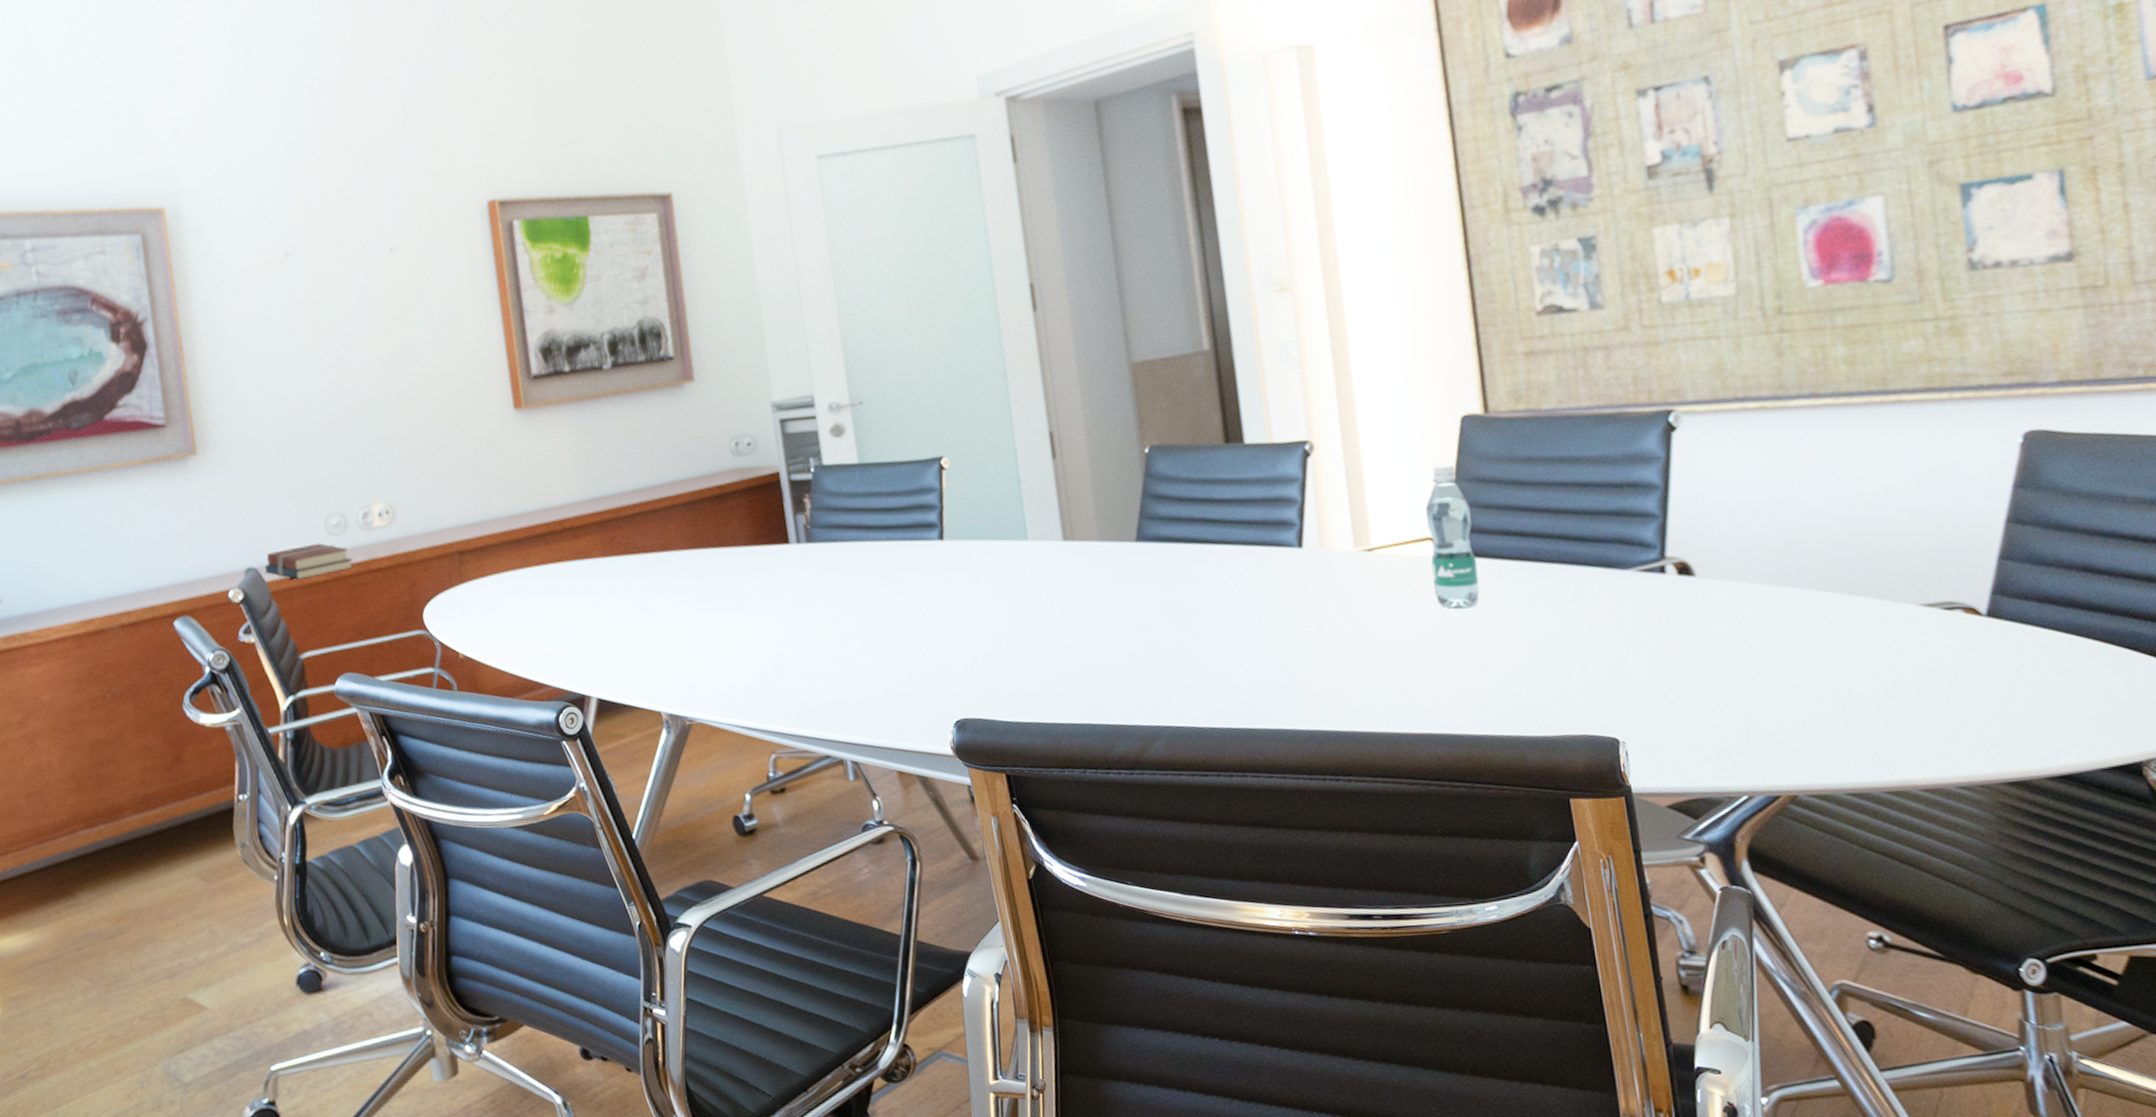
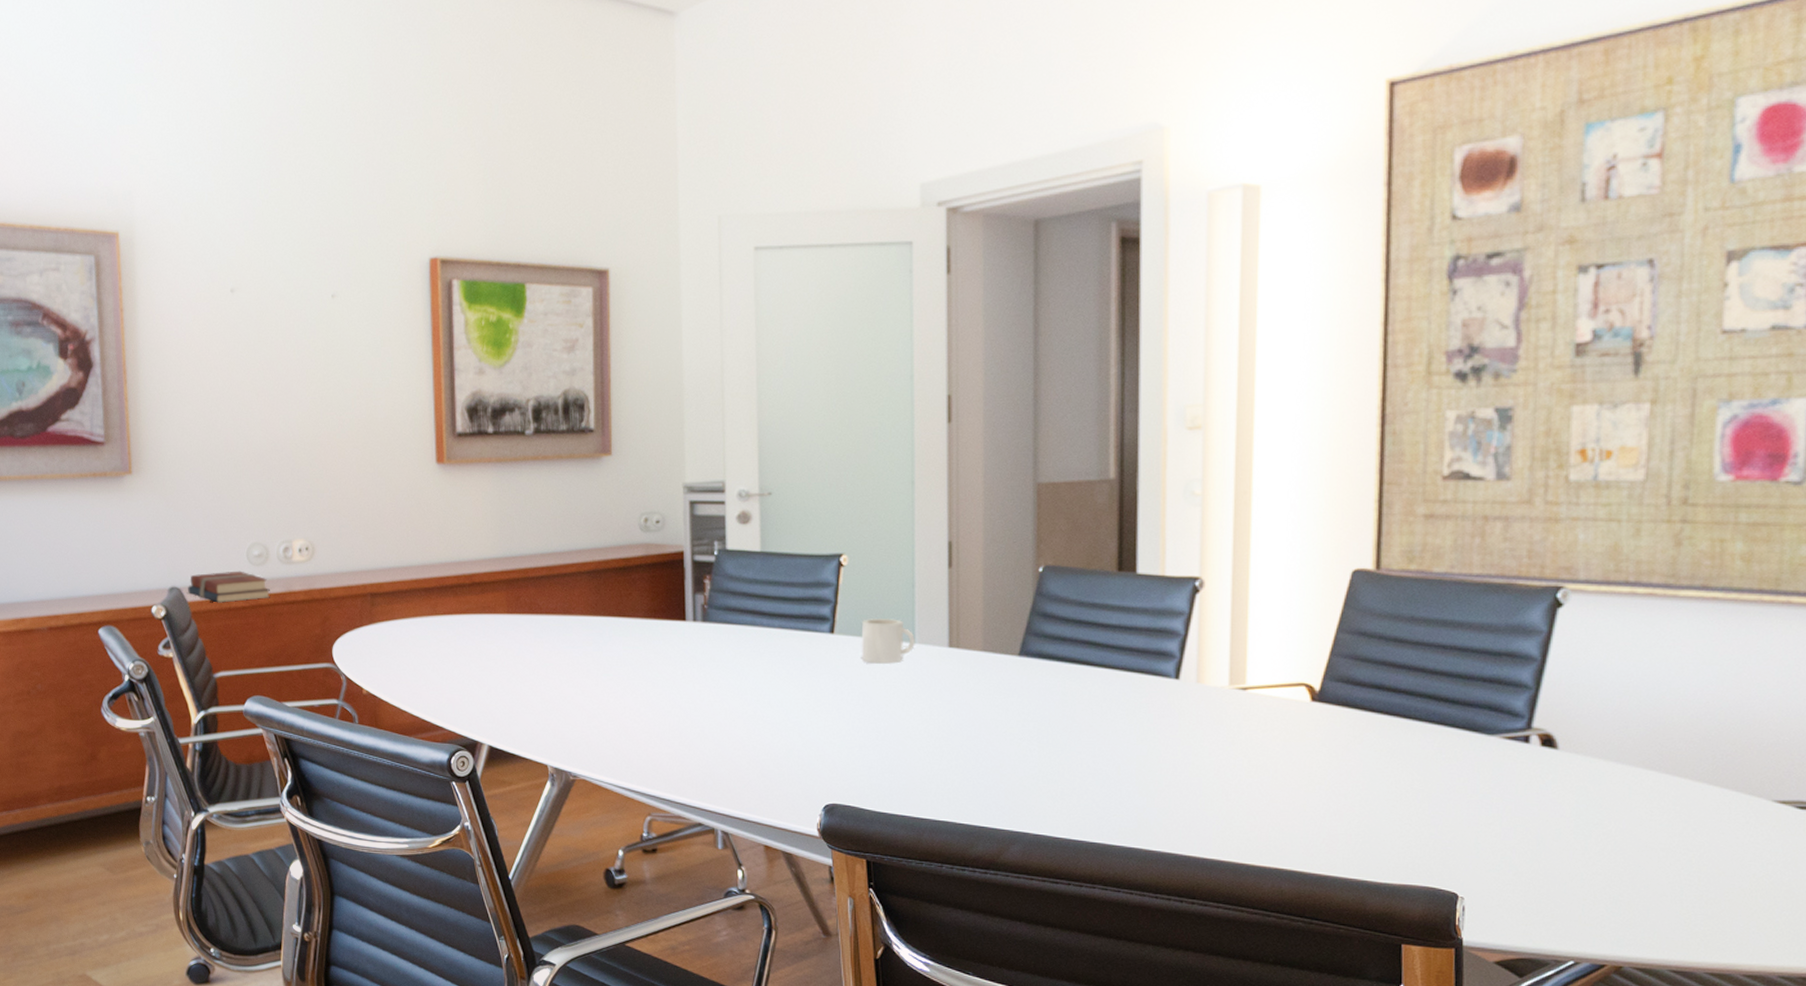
mug: none [970,517,1028,567] -> present [861,617,915,664]
bottle: present [1425,464,1480,609] -> none [1301,615,1349,754]

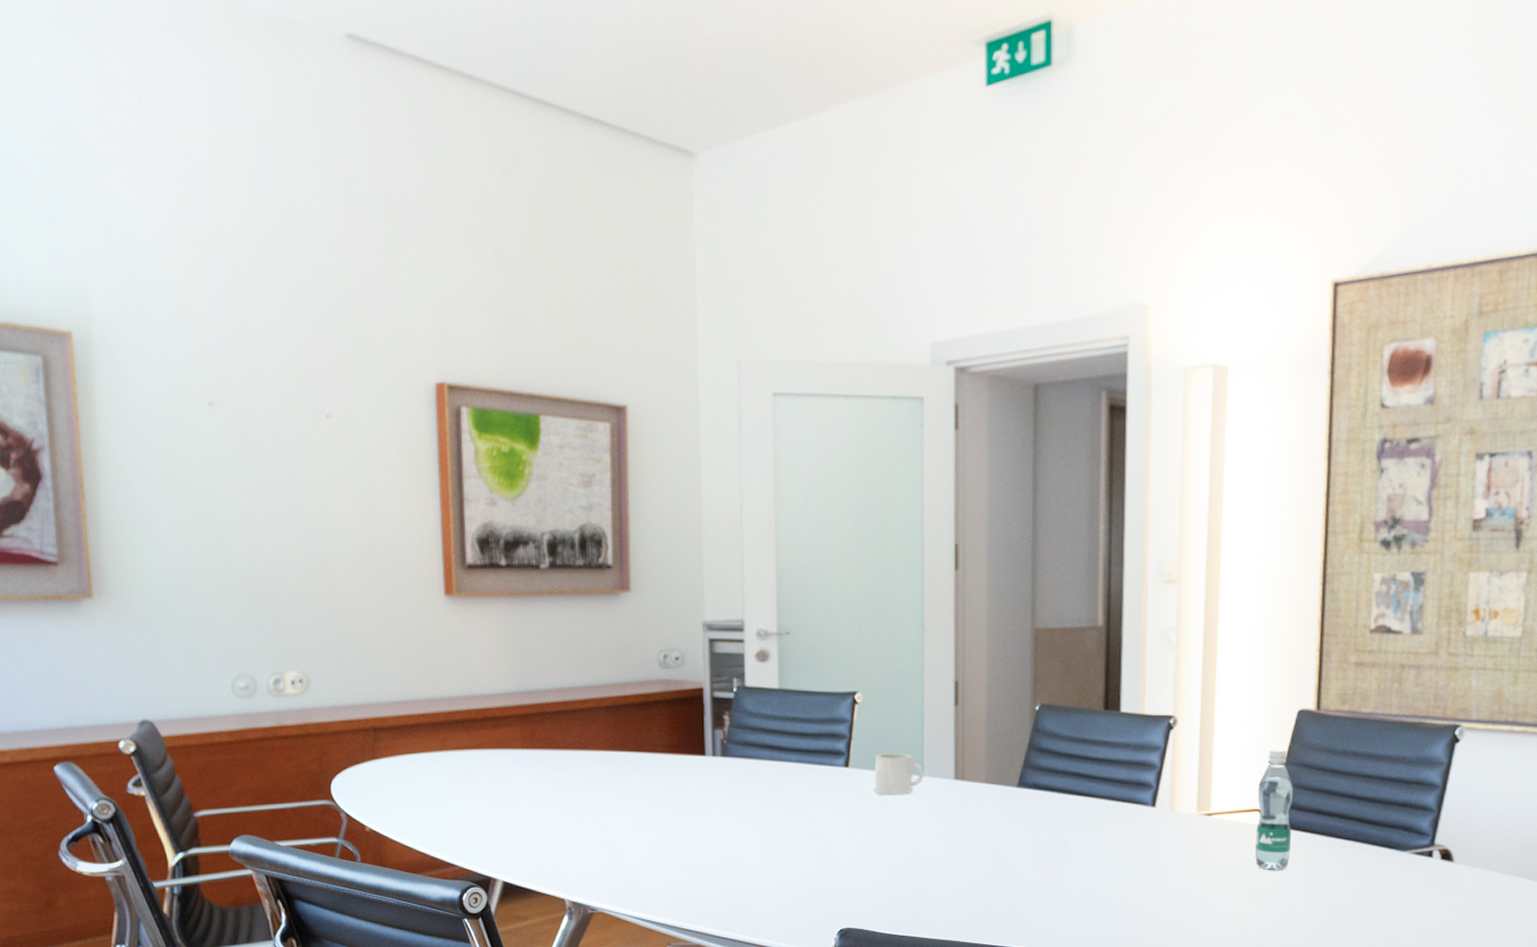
books: present [188,571,271,603] -> none [162,703,260,738]
bottle: none [1301,615,1349,754] -> present [1255,749,1294,870]

